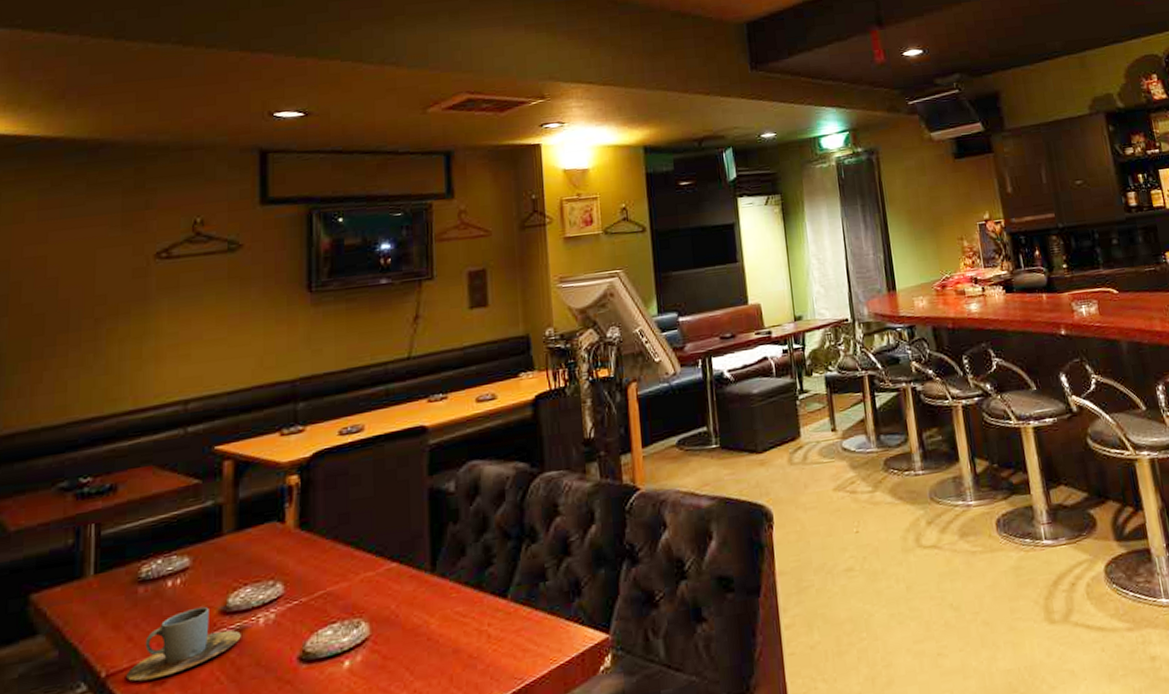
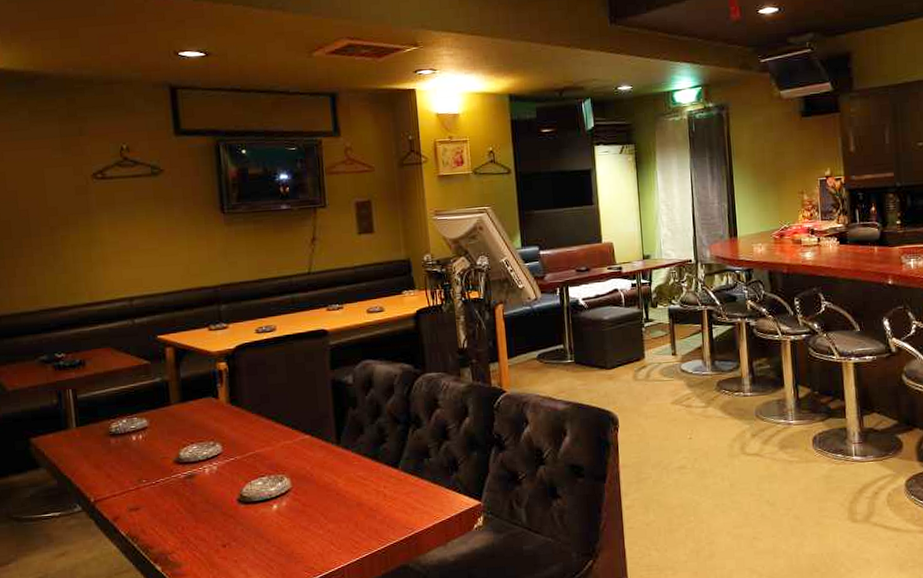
cup: present [126,606,241,682] -> none [109,456,192,507]

